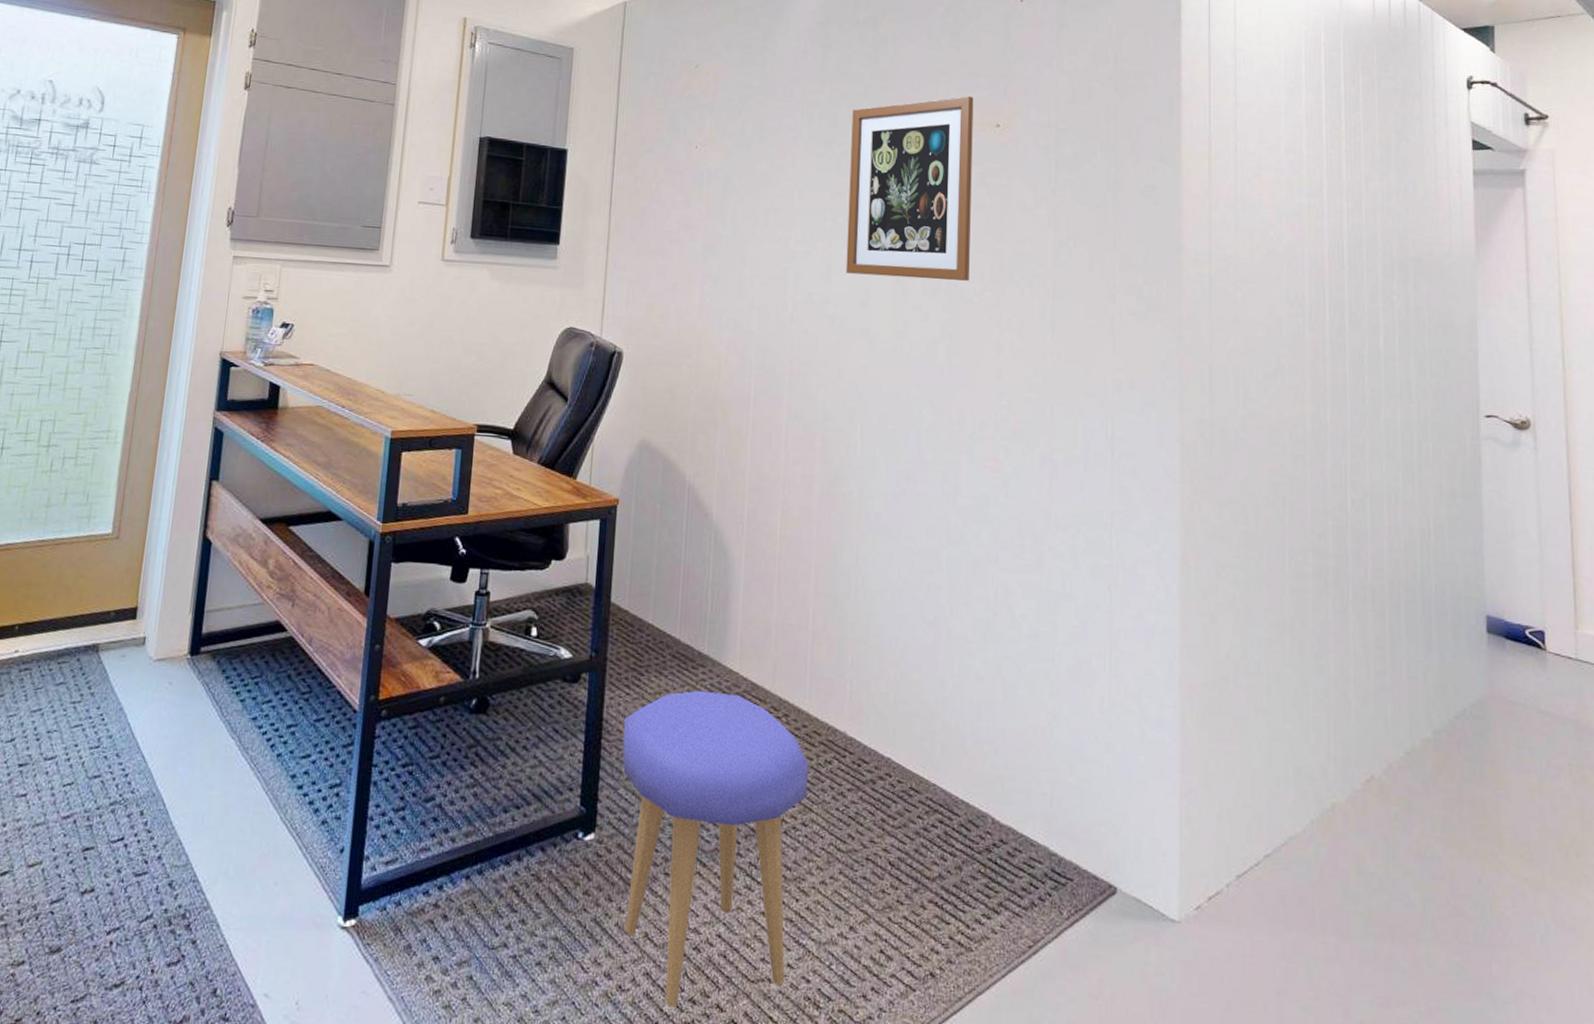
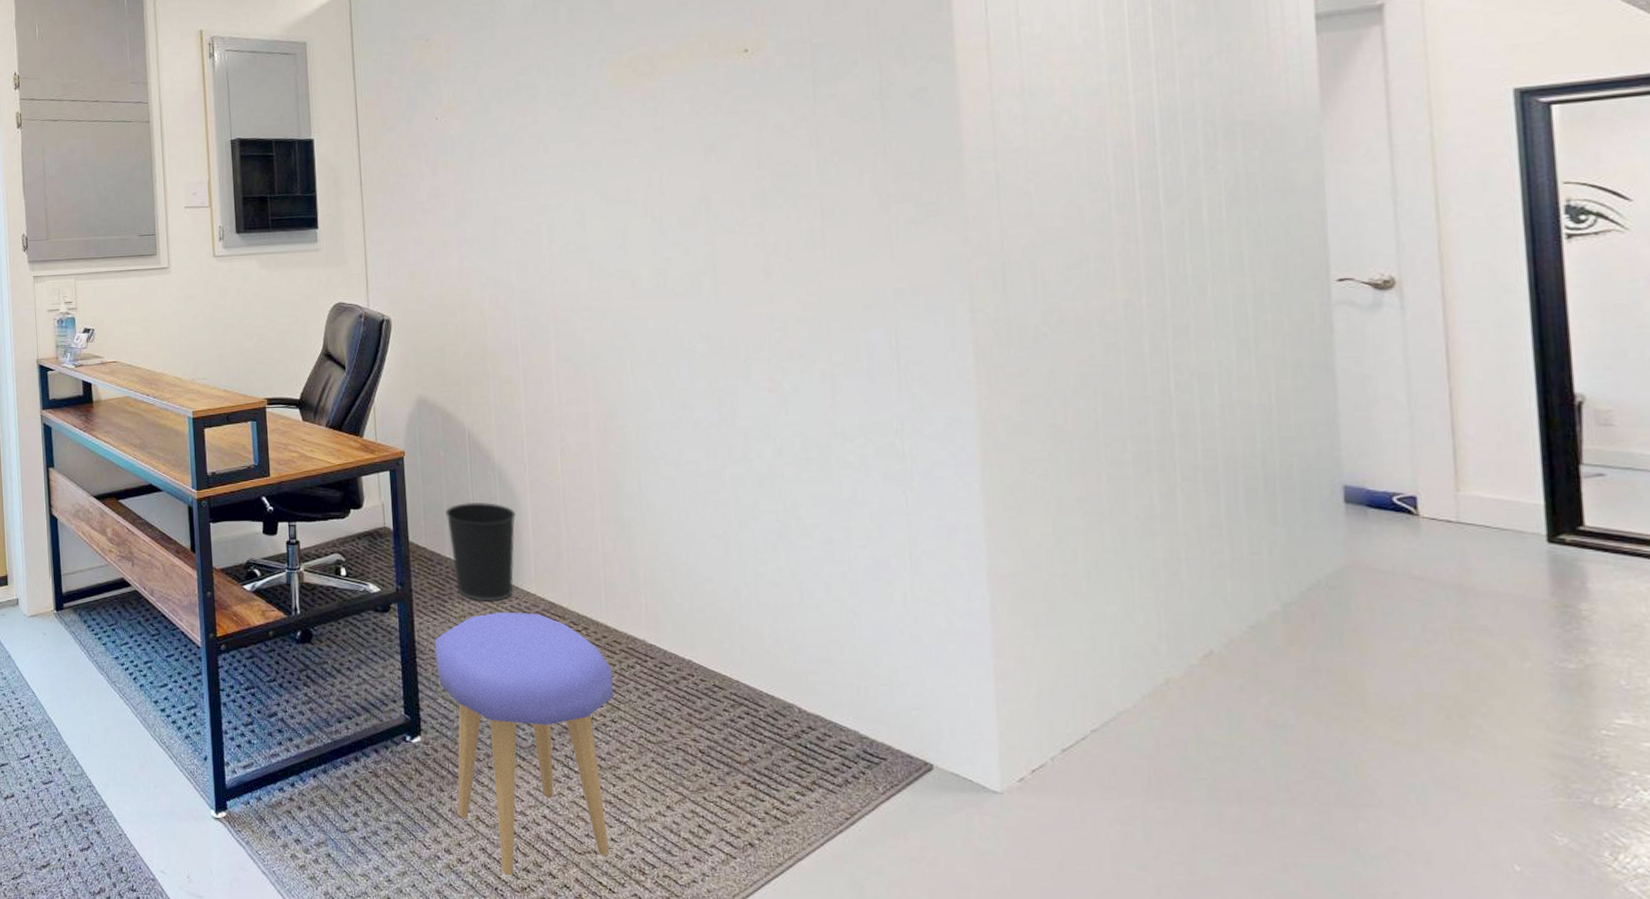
wastebasket: none [654,562,727,678] -> present [445,502,516,602]
wall art: present [846,96,974,281] -> none [590,25,729,219]

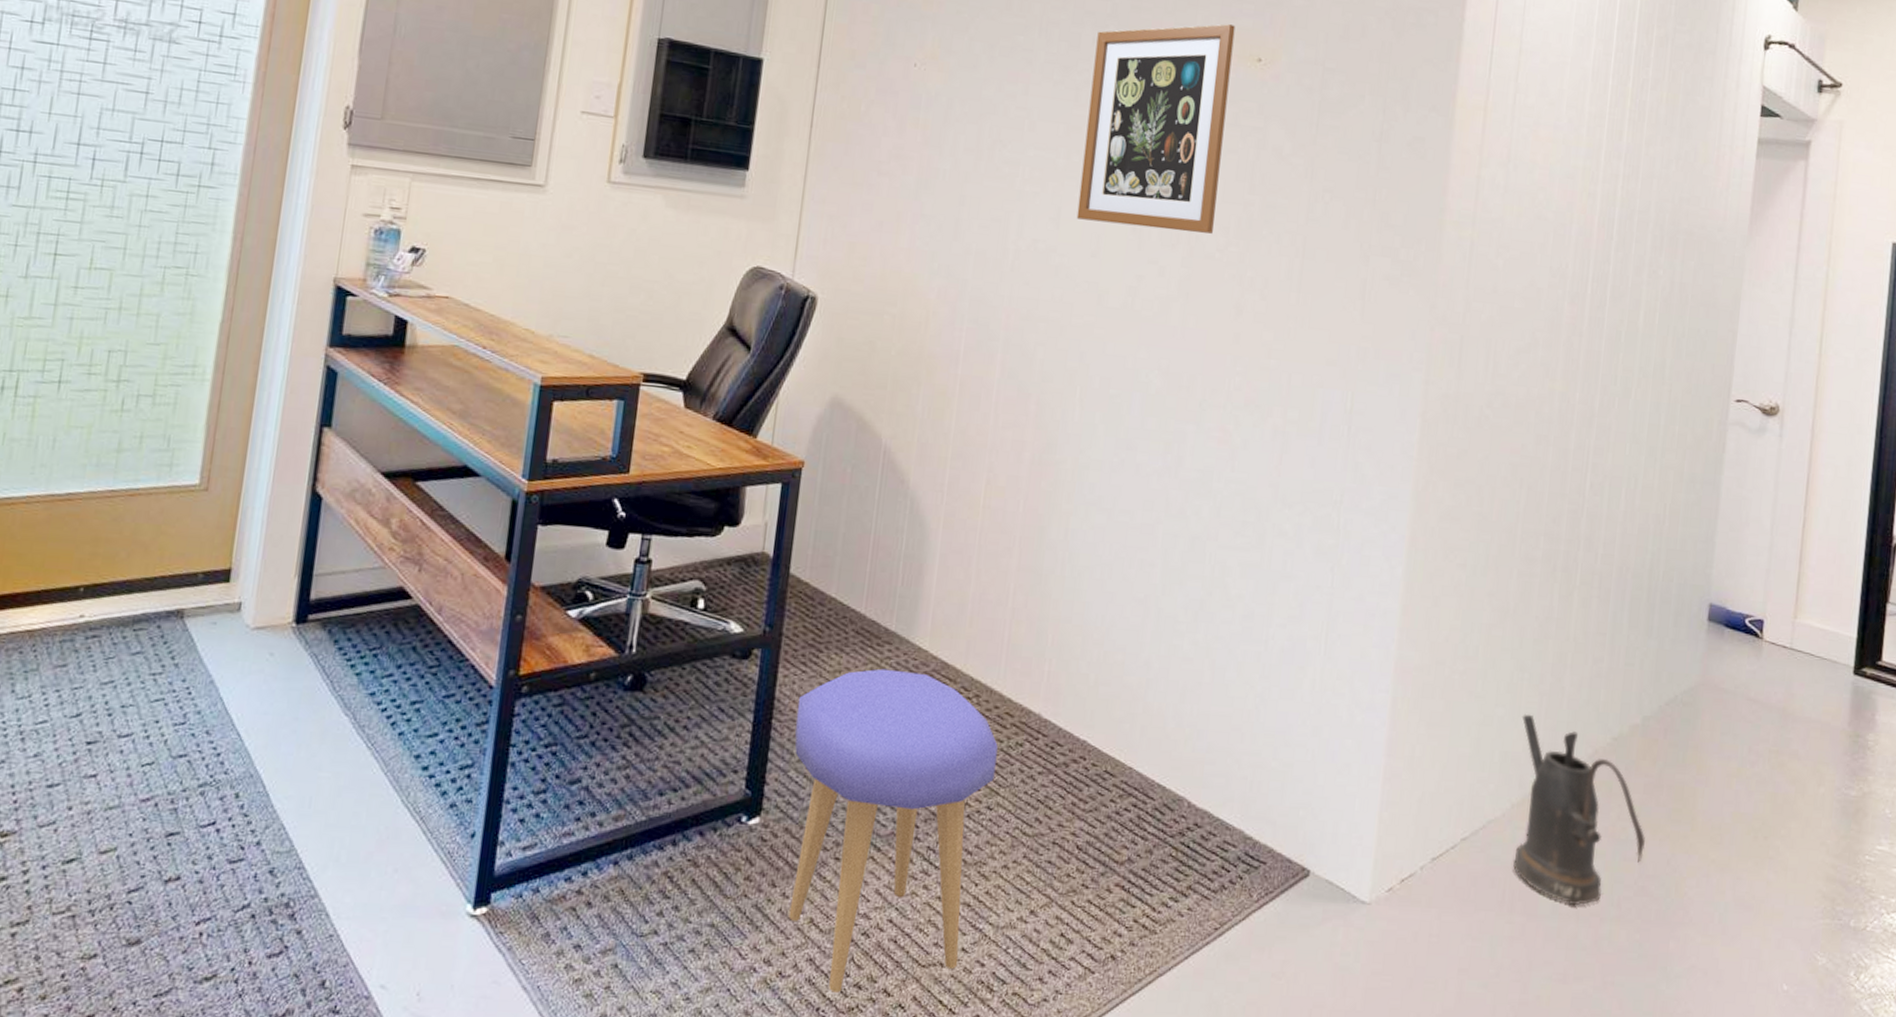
wastebasket: present [445,502,516,602] -> none [836,531,922,656]
wall art: none [590,25,729,219] -> present [1076,24,1236,234]
watering can: none [1138,609,1310,791] -> present [1513,713,1646,906]

